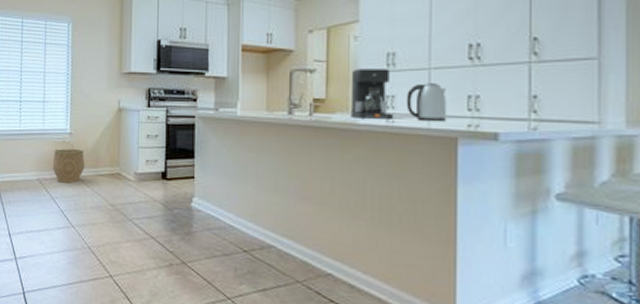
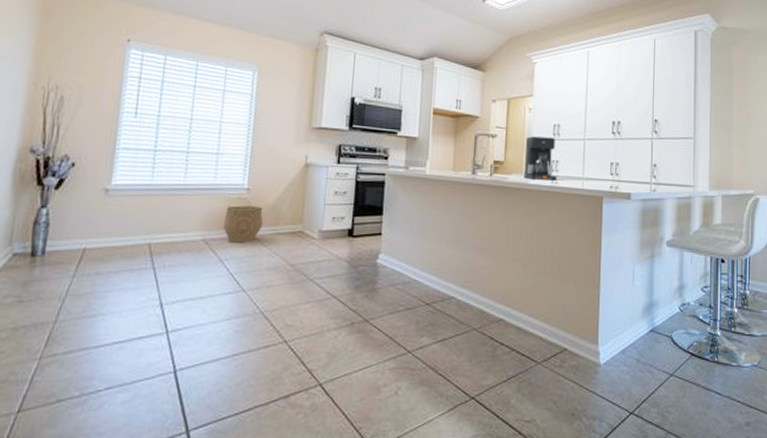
kettle: present [406,82,447,122] -> none [567,150,596,184]

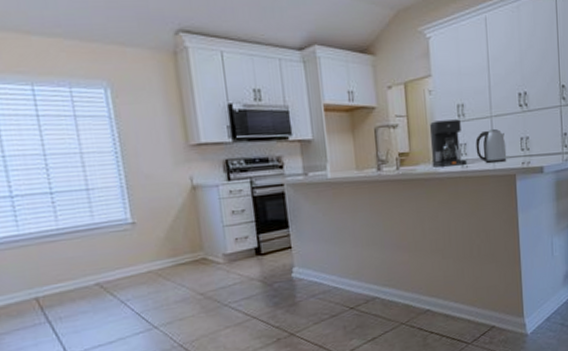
basket: present [222,205,264,243] -> none [113,239,160,282]
kettle: none [567,150,596,184] -> present [475,128,507,164]

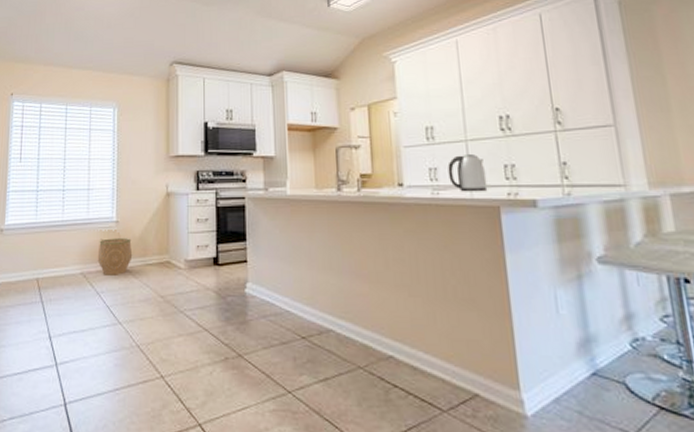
basket: none [113,239,160,282] -> present [97,238,133,275]
coffee maker: present [430,119,468,169] -> none [395,142,439,193]

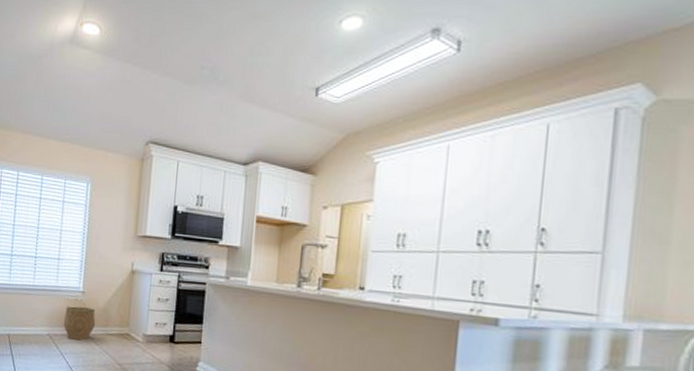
kettle: present [448,153,488,192] -> none [412,265,453,305]

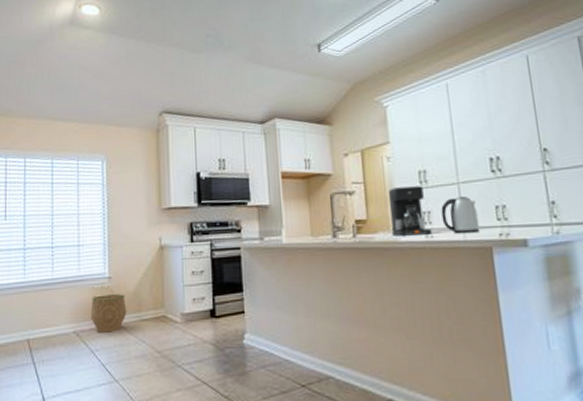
coffee maker: none [357,247,400,300] -> present [389,186,433,238]
kettle: none [412,265,453,305] -> present [441,195,481,235]

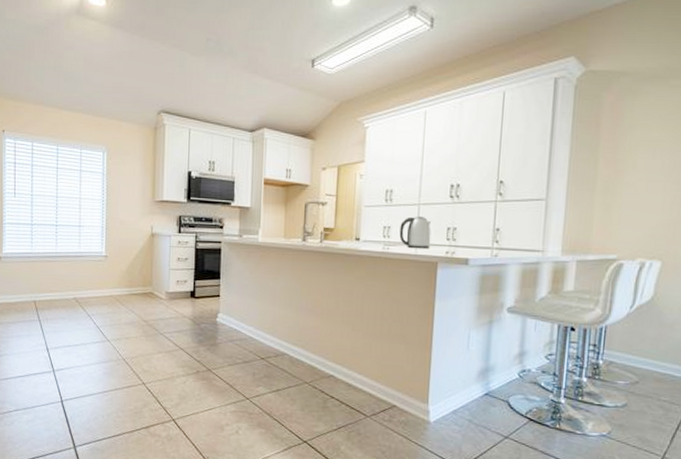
basket: present [90,294,127,333] -> none [88,270,120,302]
coffee maker: present [389,186,433,238] -> none [354,203,389,248]

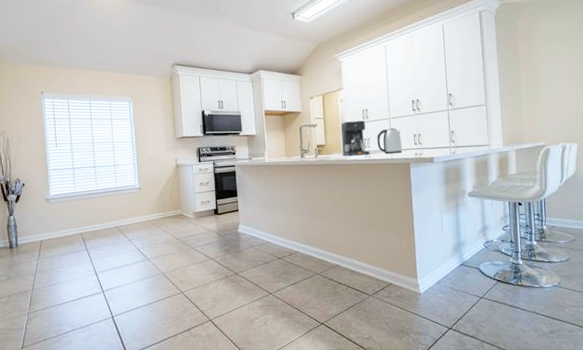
coffee maker: none [354,203,389,248] -> present [341,120,370,157]

